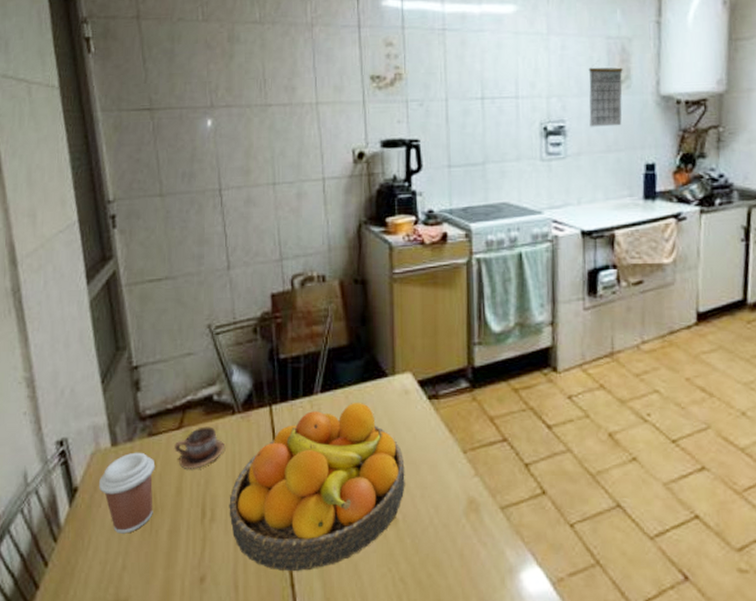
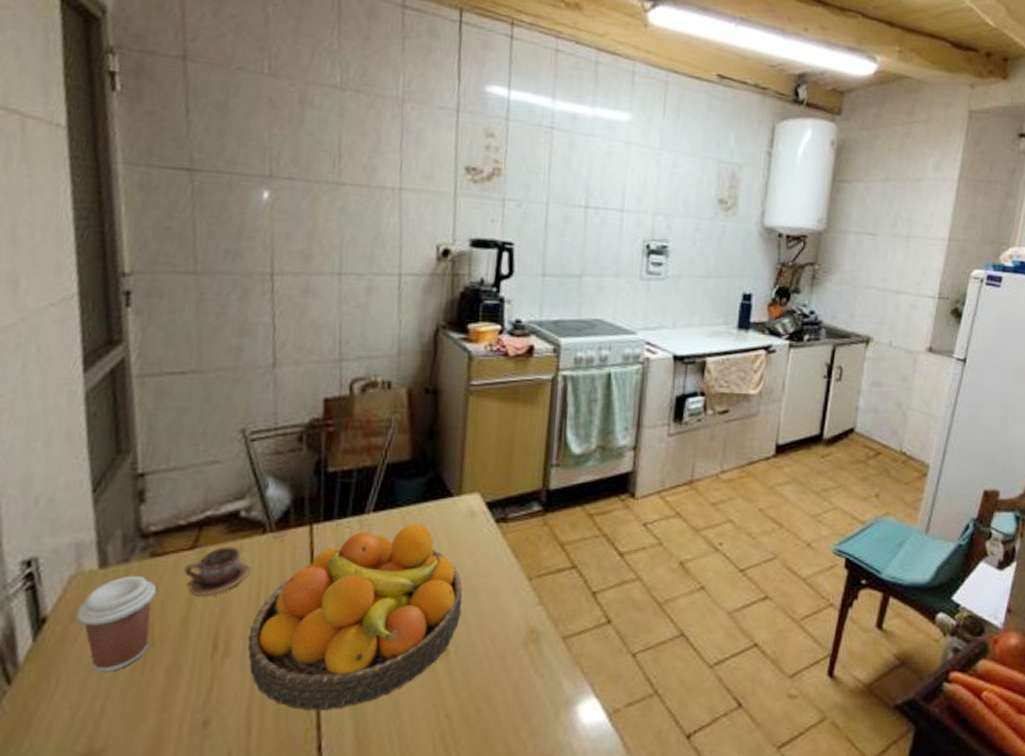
calendar: present [588,67,623,127] -> none [693,189,731,253]

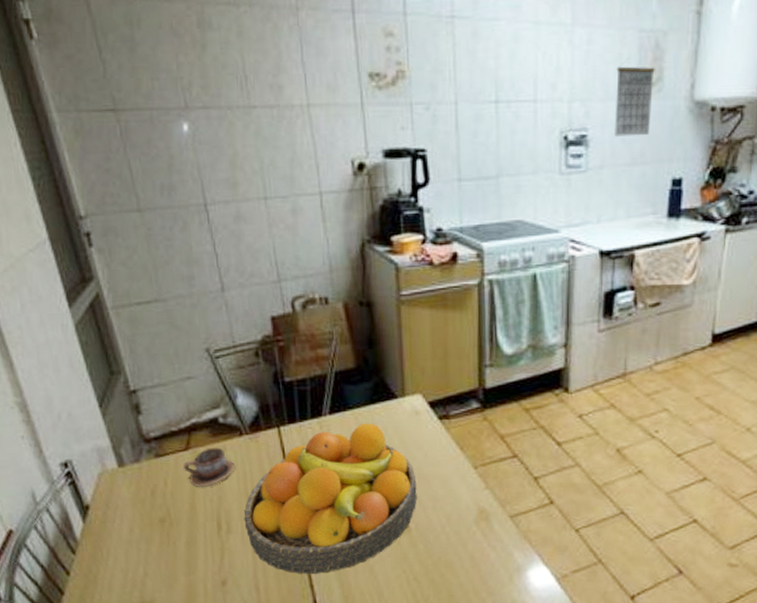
coffee cup: present [77,575,157,672] -> none [110,472,169,545]
calendar: none [693,189,731,253] -> present [614,66,655,137]

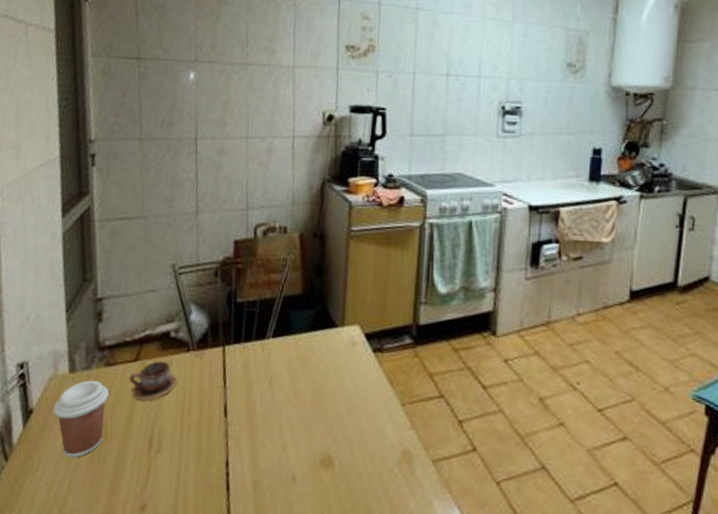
coffee cup: none [110,472,169,545] -> present [53,380,109,458]
fruit bowl: present [244,423,417,575] -> none [175,350,346,508]
calendar: present [614,66,655,137] -> none [544,55,579,111]

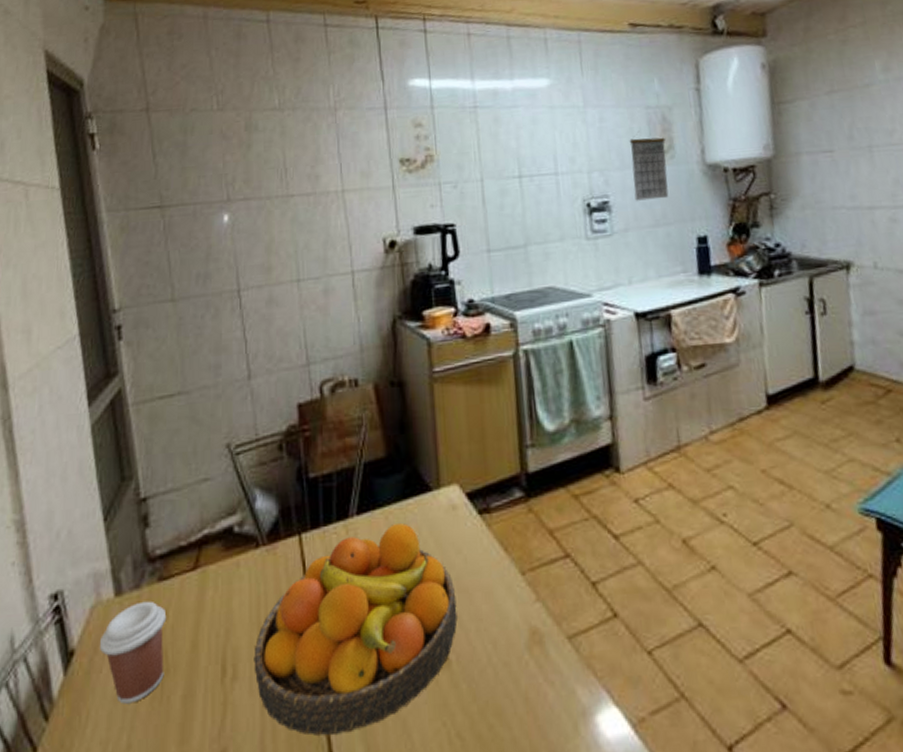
cup: present [129,361,177,401] -> none [189,564,247,618]
fruit bowl: none [175,350,346,508] -> present [254,523,458,736]
calendar: none [544,55,579,111] -> present [629,137,669,201]

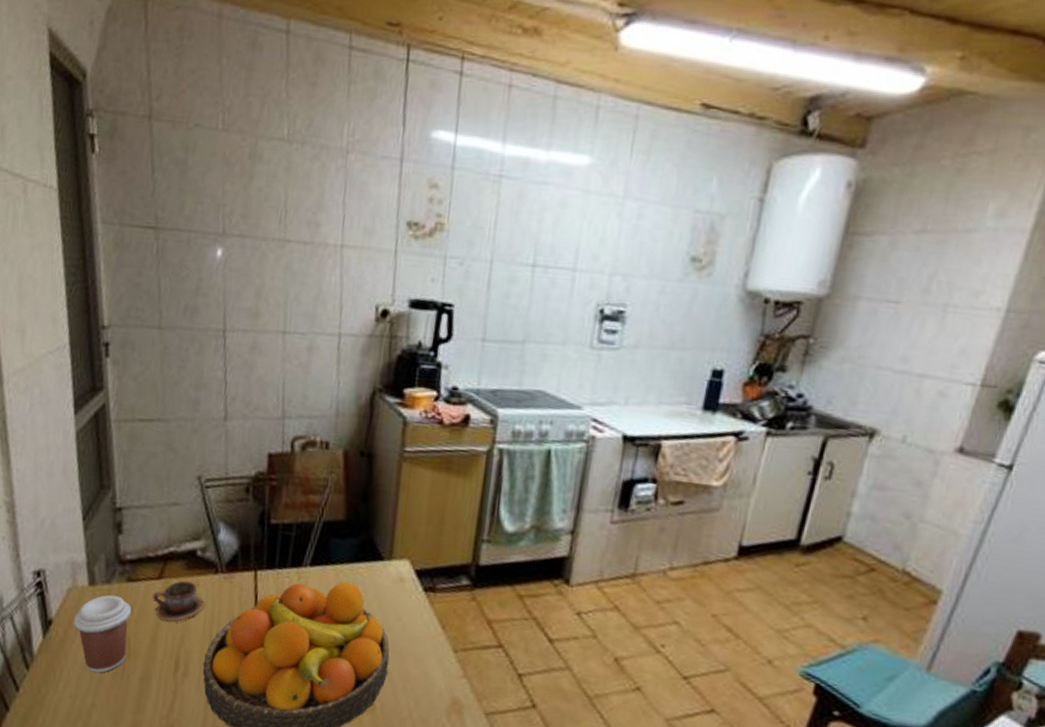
cup: none [189,564,247,618] -> present [152,580,204,623]
calendar: present [629,137,669,201] -> none [654,245,707,320]

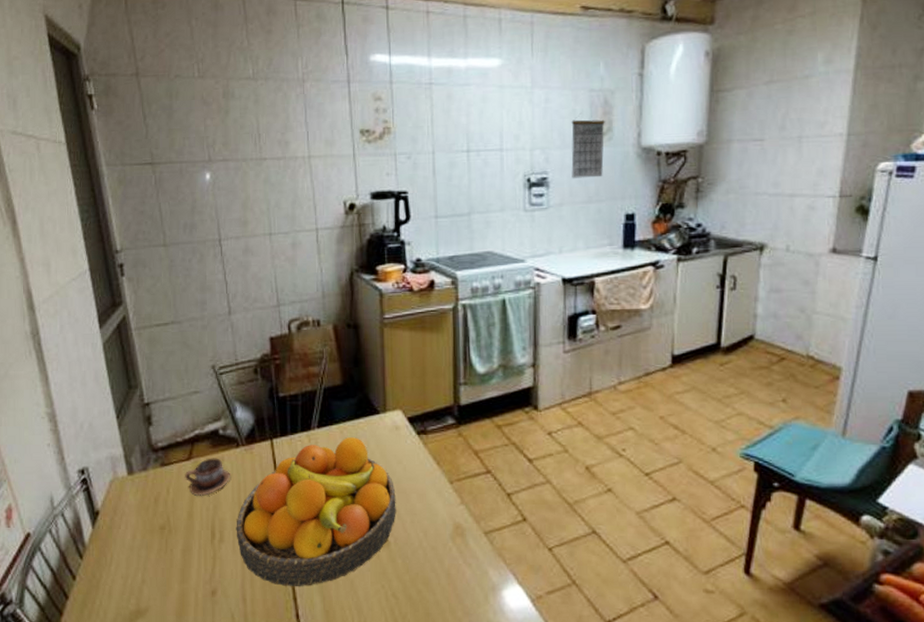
coffee cup: present [74,595,132,673] -> none [118,480,168,552]
calendar: none [654,245,707,320] -> present [571,119,605,178]

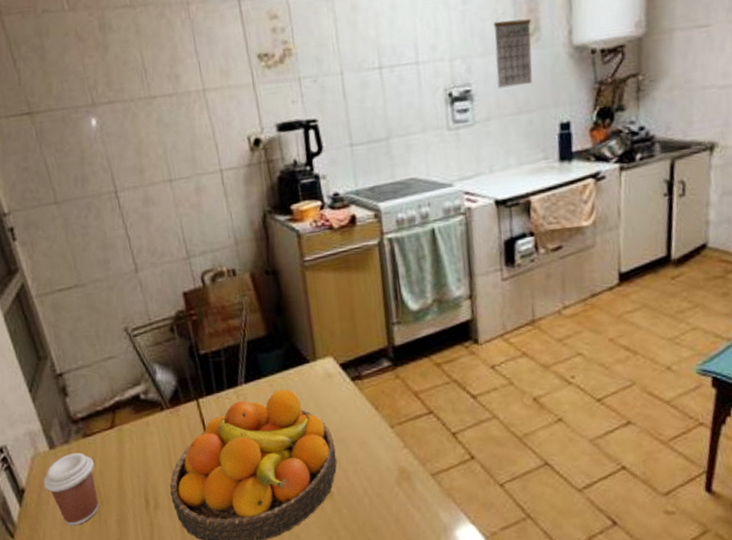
coffee cup: none [118,480,168,552] -> present [44,452,100,526]
cup: present [185,458,230,496] -> none [109,423,158,464]

